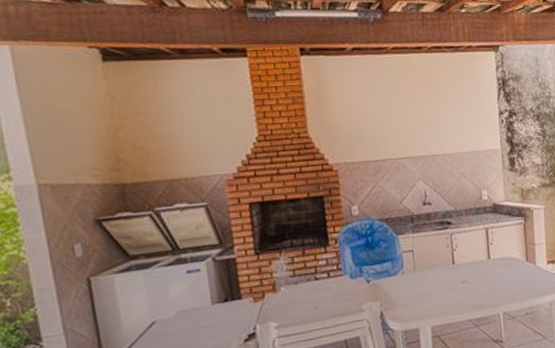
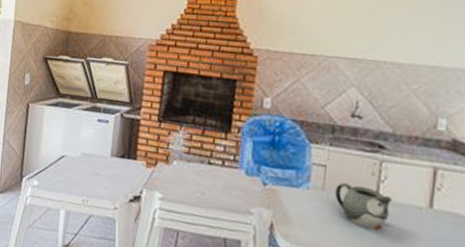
teapot: none [423,257,464,290] -> present [335,182,392,230]

